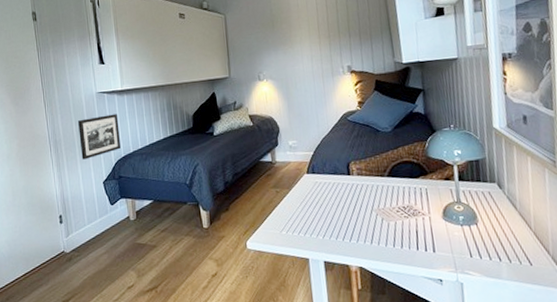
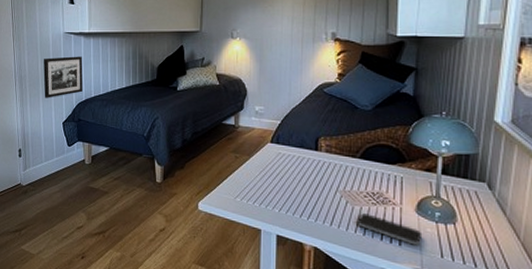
smartphone: none [393,227,452,250] -> present [356,213,423,246]

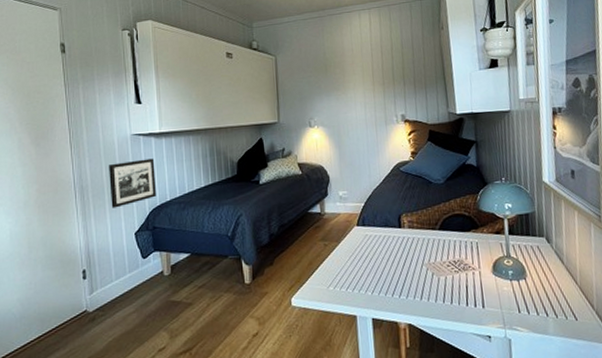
smartphone: present [356,213,423,246] -> none [443,282,501,306]

